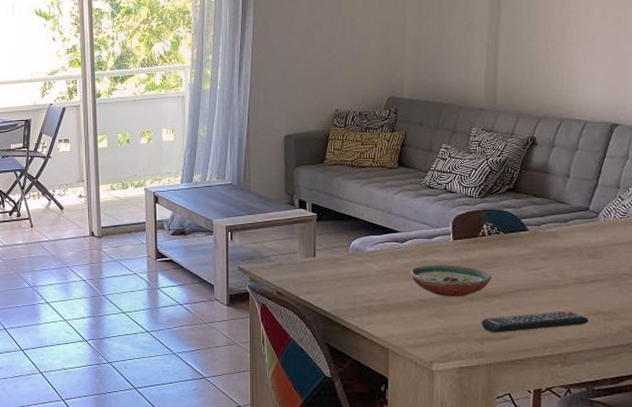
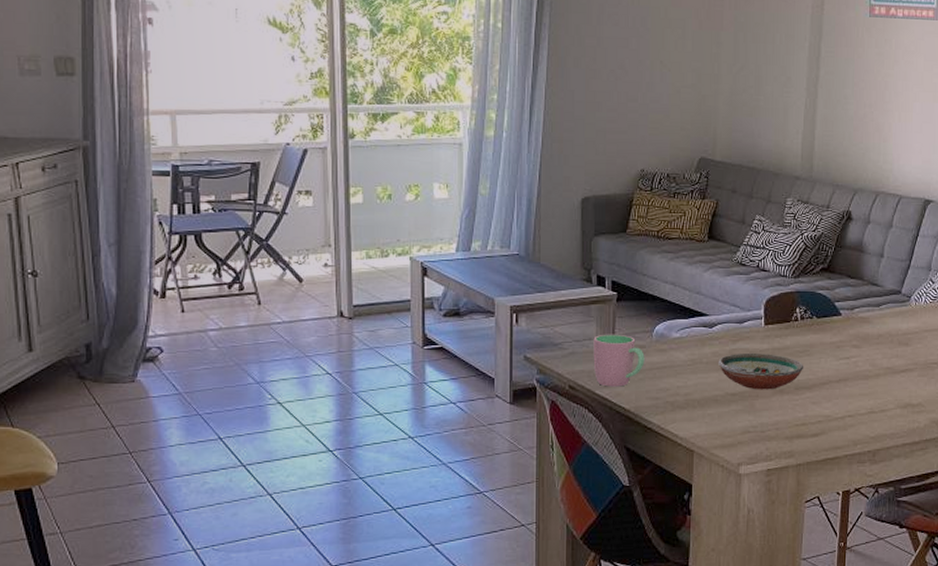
cup: none [297,248,342,293] -> present [593,334,645,387]
remote control: present [481,311,589,333] -> none [791,403,898,430]

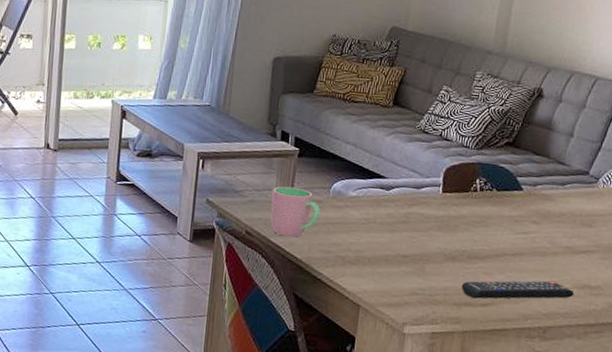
decorative bowl: present [718,352,804,390] -> none [392,217,479,256]
remote control: none [791,403,898,430] -> present [461,280,575,299]

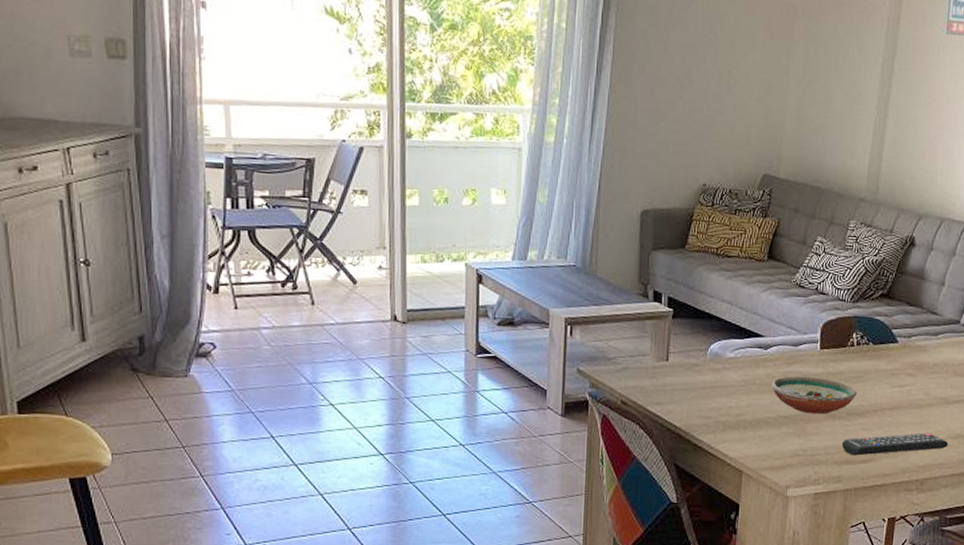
cup: present [270,186,321,237] -> none [646,350,698,404]
decorative bowl: none [392,217,479,256] -> present [771,376,858,415]

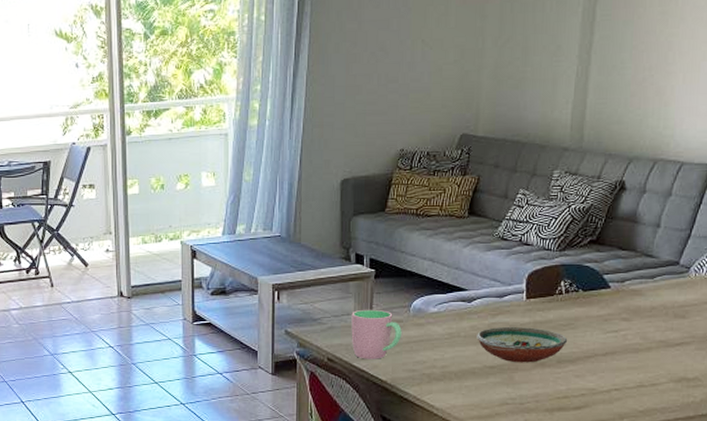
cup: none [646,350,698,404] -> present [351,309,402,359]
remote control: present [841,433,949,456] -> none [552,377,671,402]

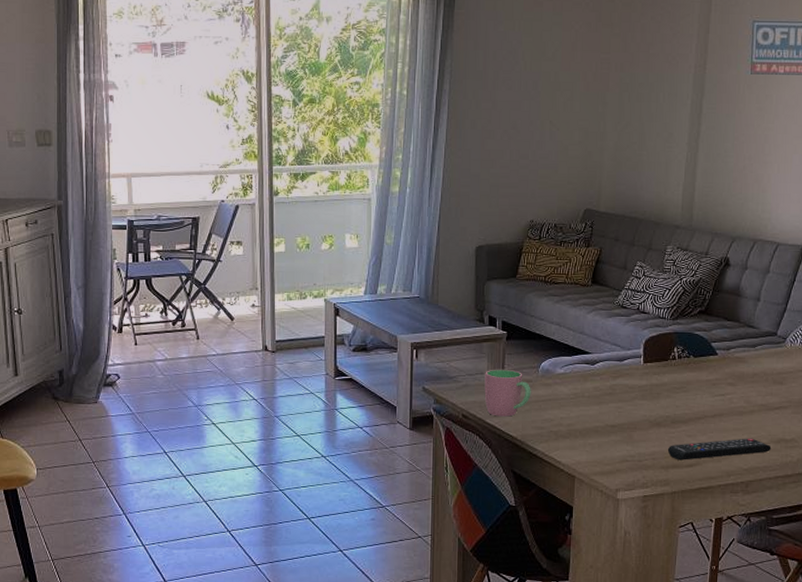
decorative bowl: present [477,326,568,363] -> none [599,388,681,423]
remote control: none [552,377,671,402] -> present [667,438,772,460]

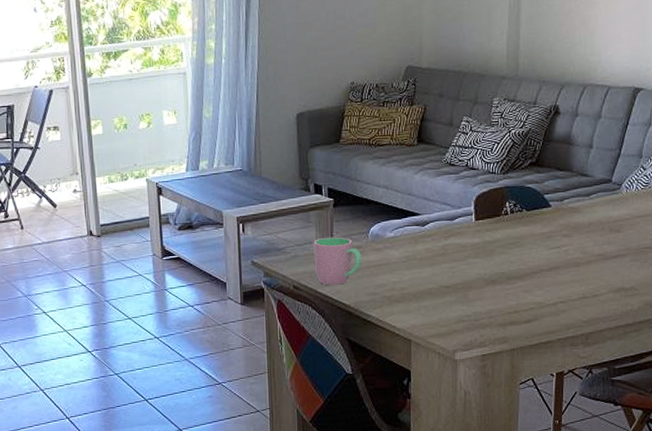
remote control: present [667,438,772,460] -> none [504,289,611,317]

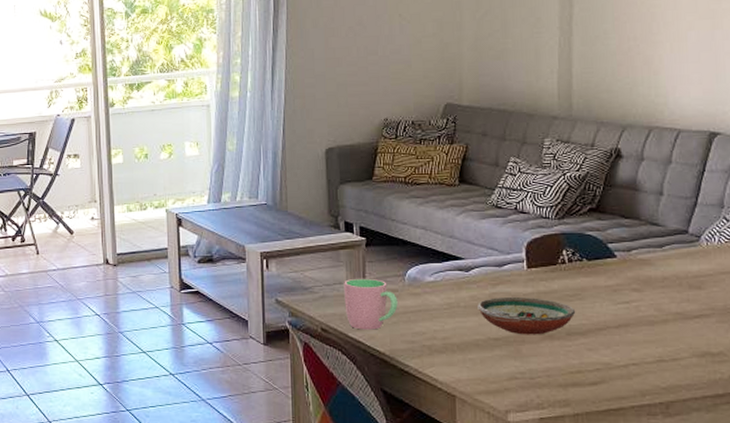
decorative bowl: none [432,247,515,282] -> present [477,296,576,335]

